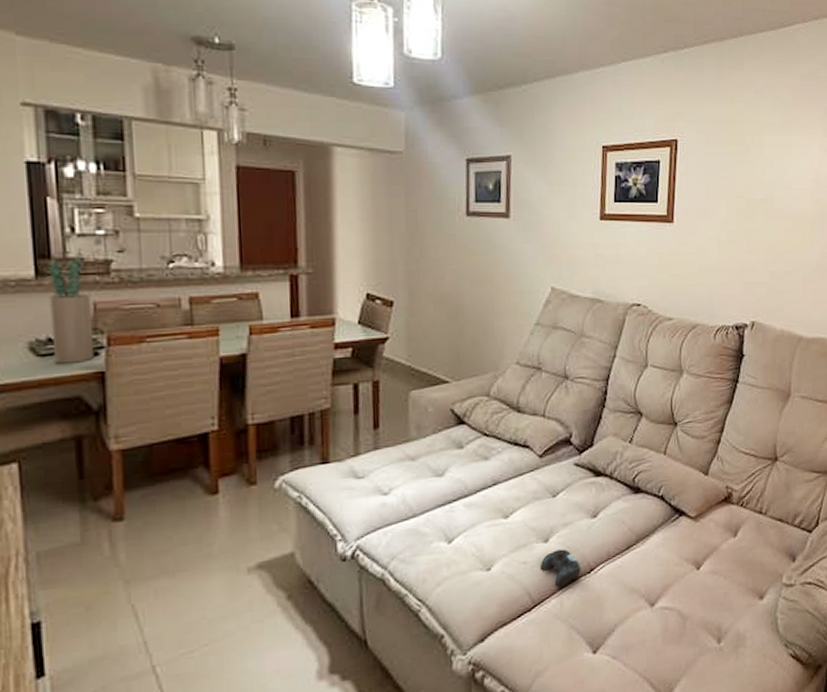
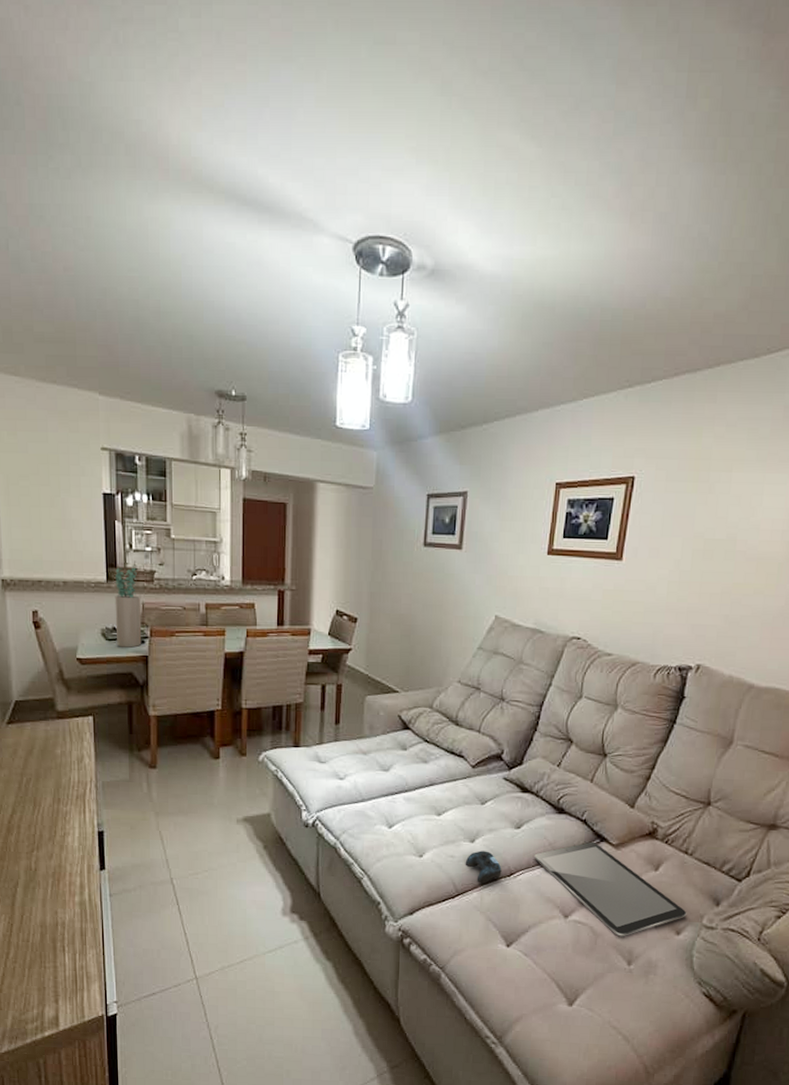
tablet: none [614,518,768,615] -> present [534,842,687,937]

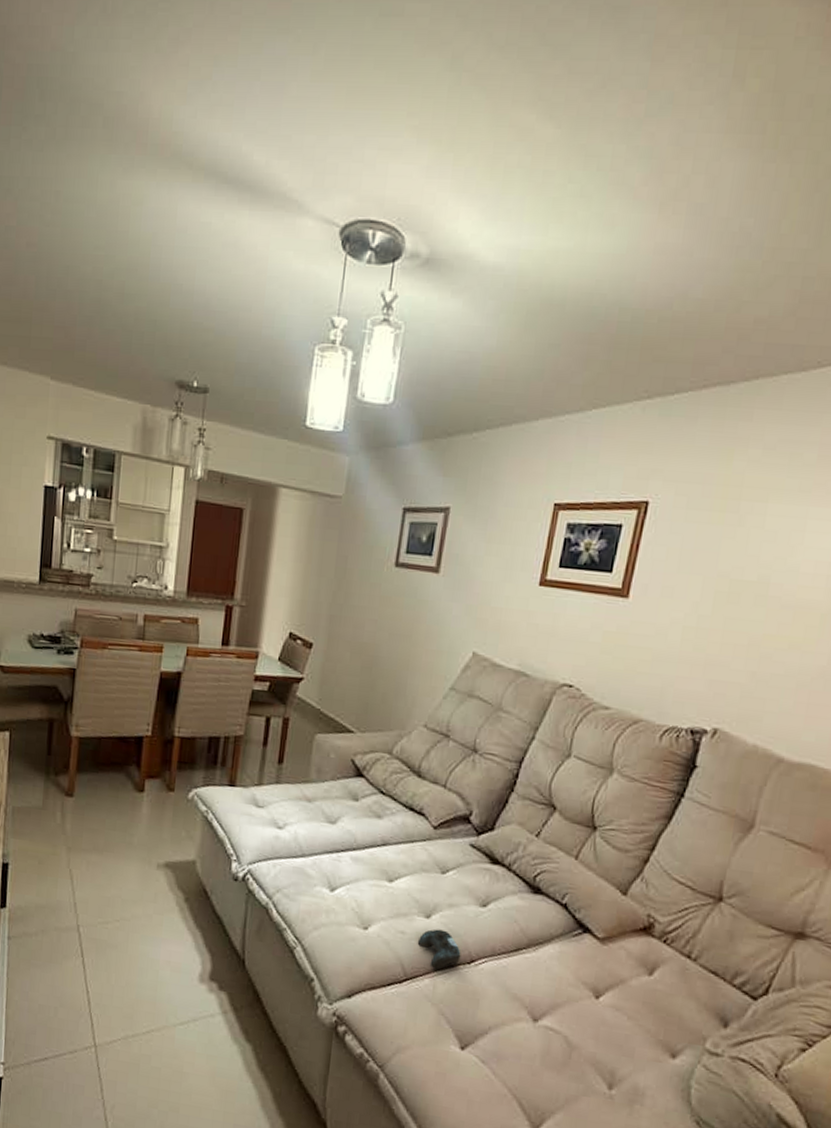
vase: present [115,560,142,648] -> none [43,562,75,659]
tablet: present [534,842,687,937] -> none [501,932,686,1054]

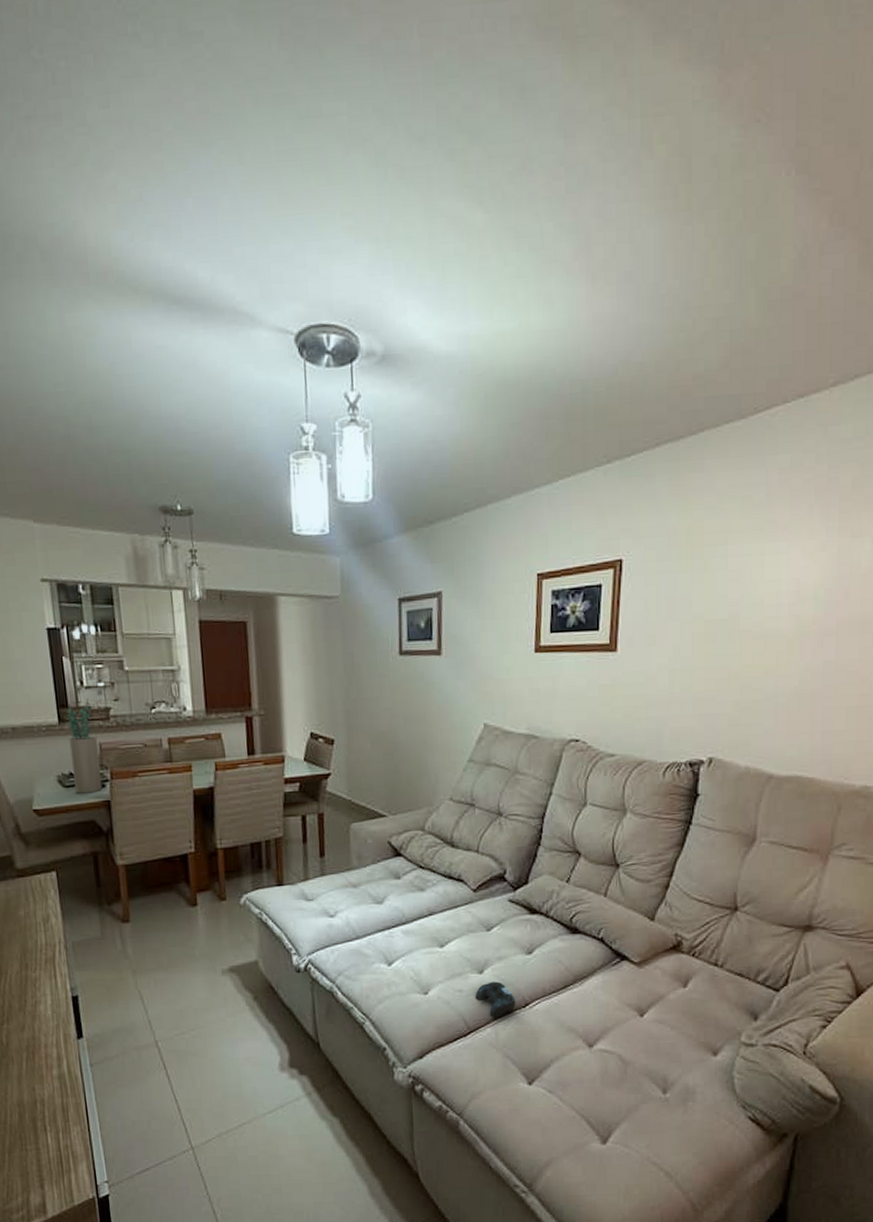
vase: none [43,562,75,659] -> present [67,698,103,794]

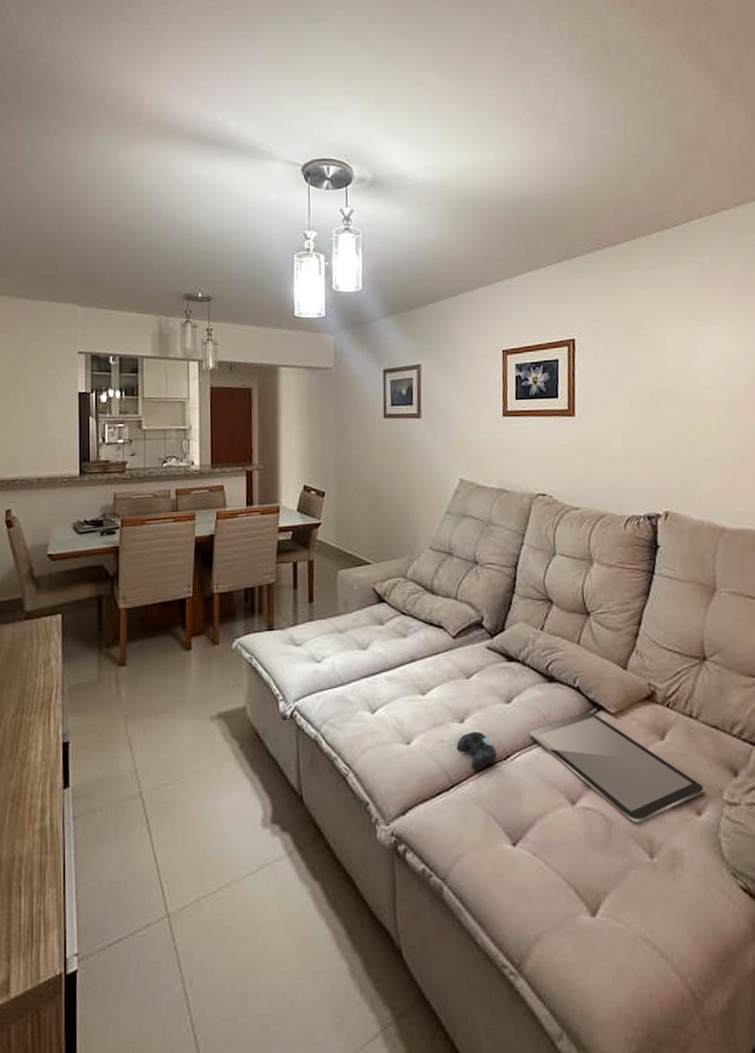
vase: present [67,698,103,794] -> none [87,453,113,540]
tablet: none [550,962,723,1064] -> present [529,713,705,824]

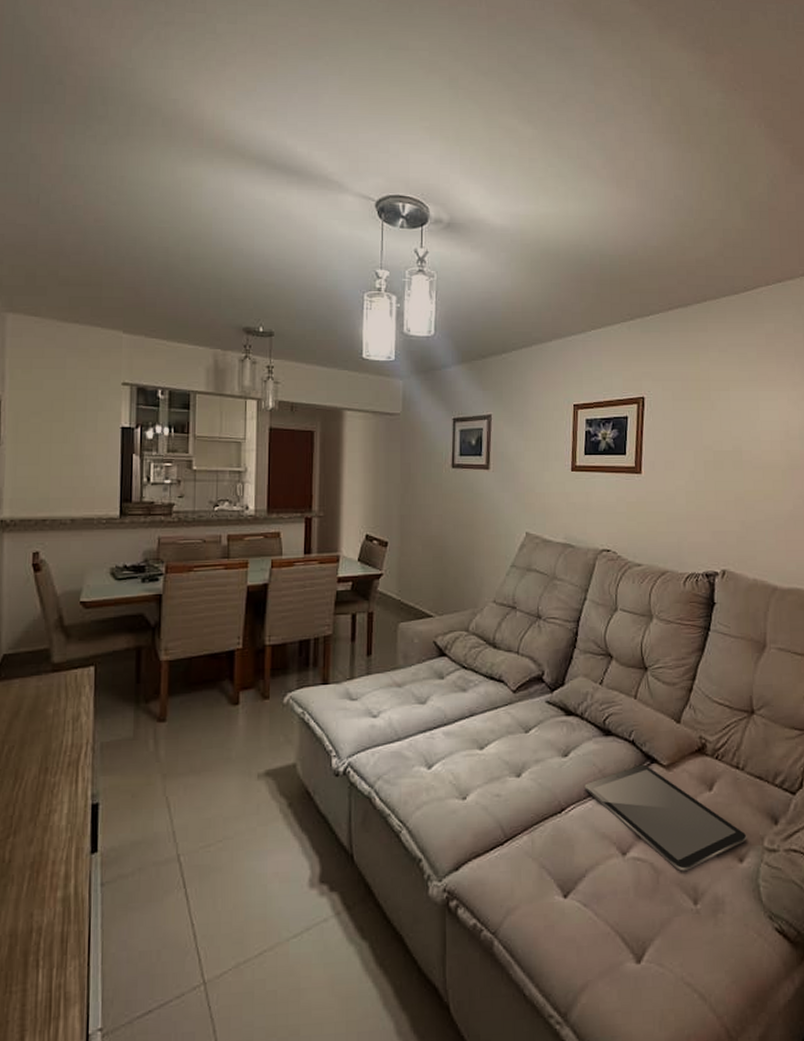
control: present [456,731,497,771] -> none [512,785,552,824]

